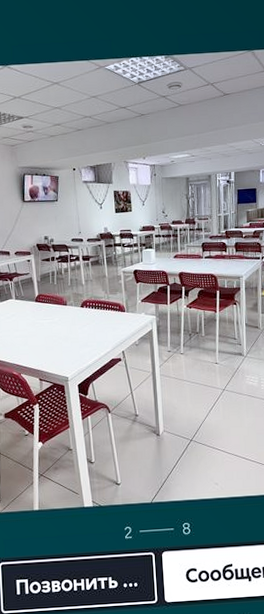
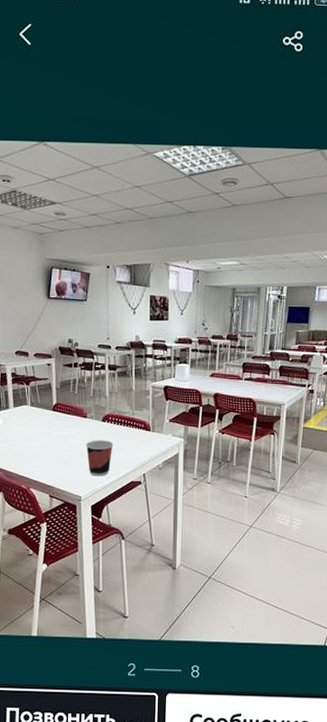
cup: none [68,324,93,358] -> present [85,440,114,477]

